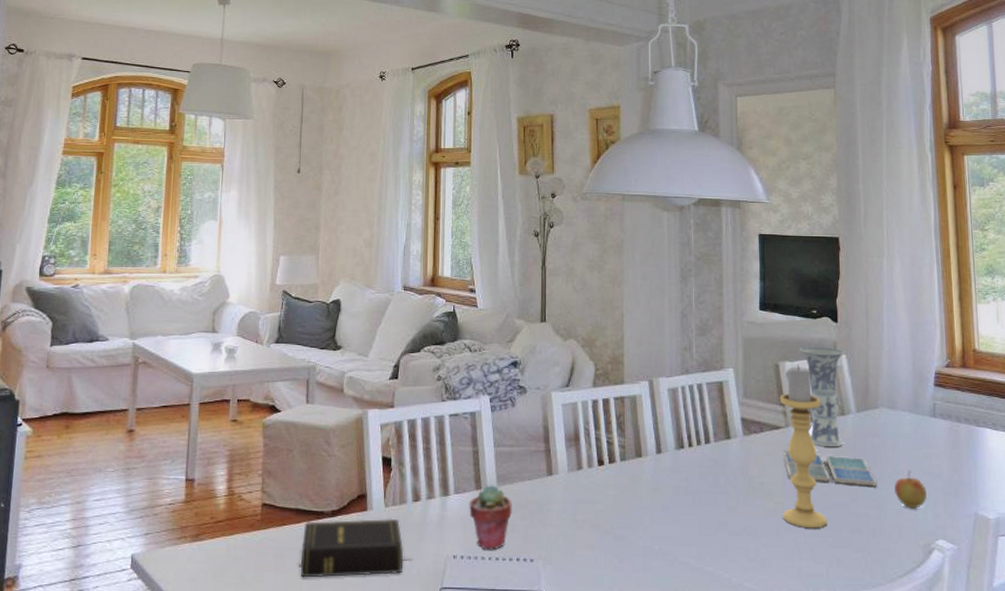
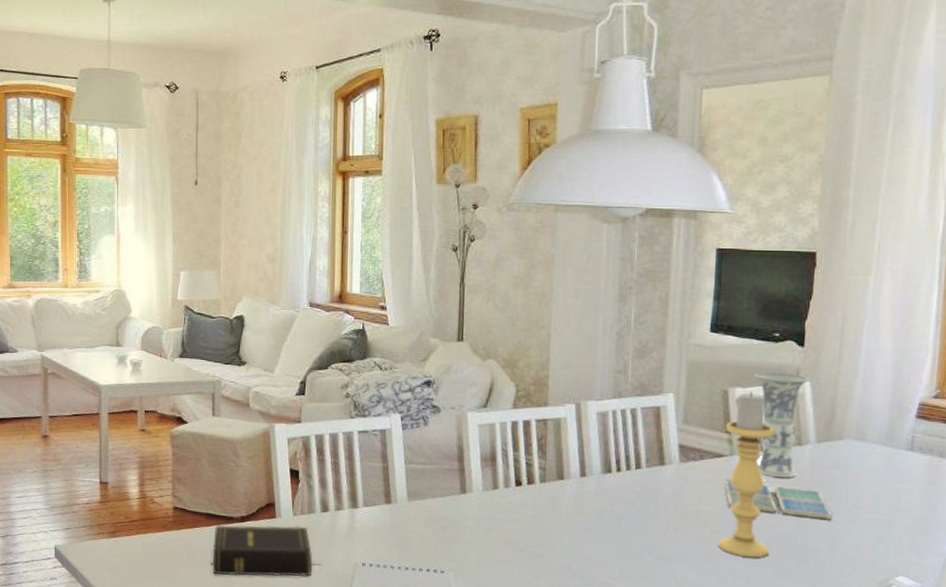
potted succulent: present [469,485,512,550] -> none [378,500,423,561]
apple: present [894,471,927,509] -> none [852,505,891,544]

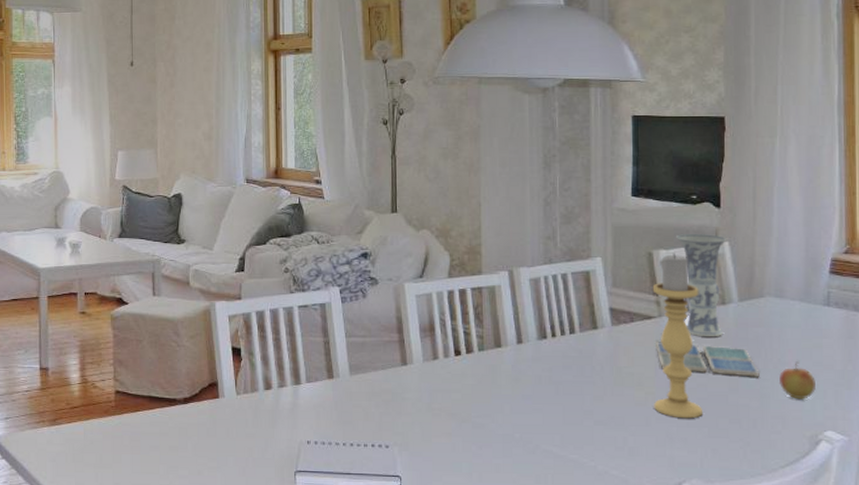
book: present [211,525,321,577] -> none [155,405,266,460]
apple: none [852,505,891,544] -> present [779,361,816,400]

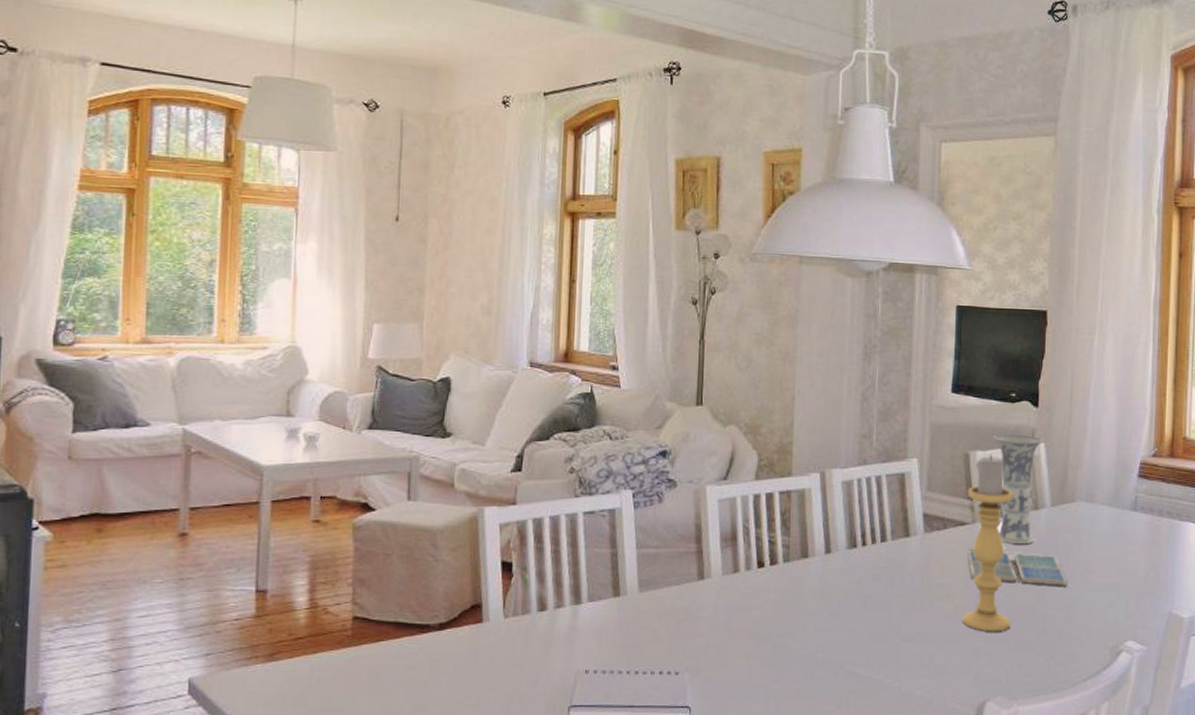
apple: present [779,361,816,400] -> none [1086,569,1120,609]

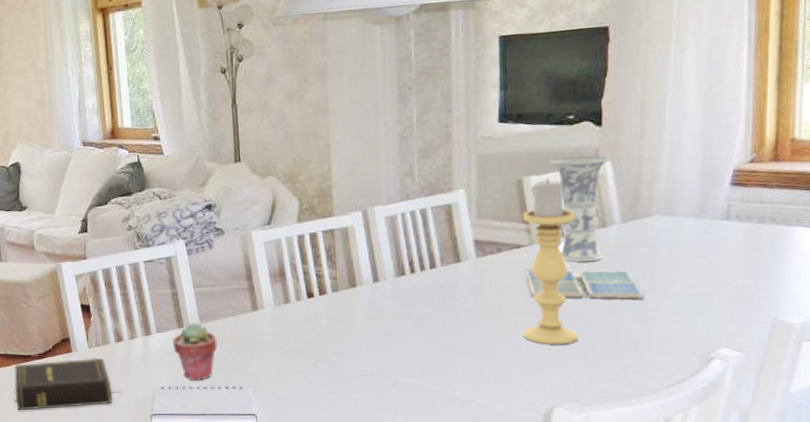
book: none [399,630,536,700] -> present [14,357,121,411]
potted succulent: none [605,591,656,663] -> present [172,323,218,381]

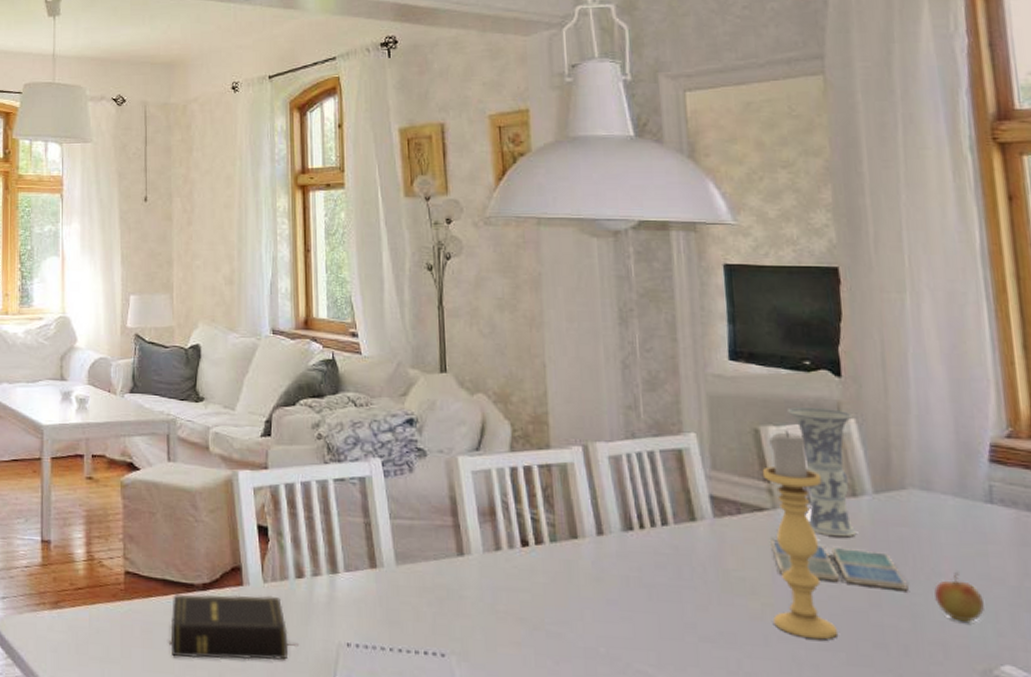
potted succulent: present [172,323,218,381] -> none [363,563,416,640]
apple: none [667,280,709,319] -> present [934,572,984,622]

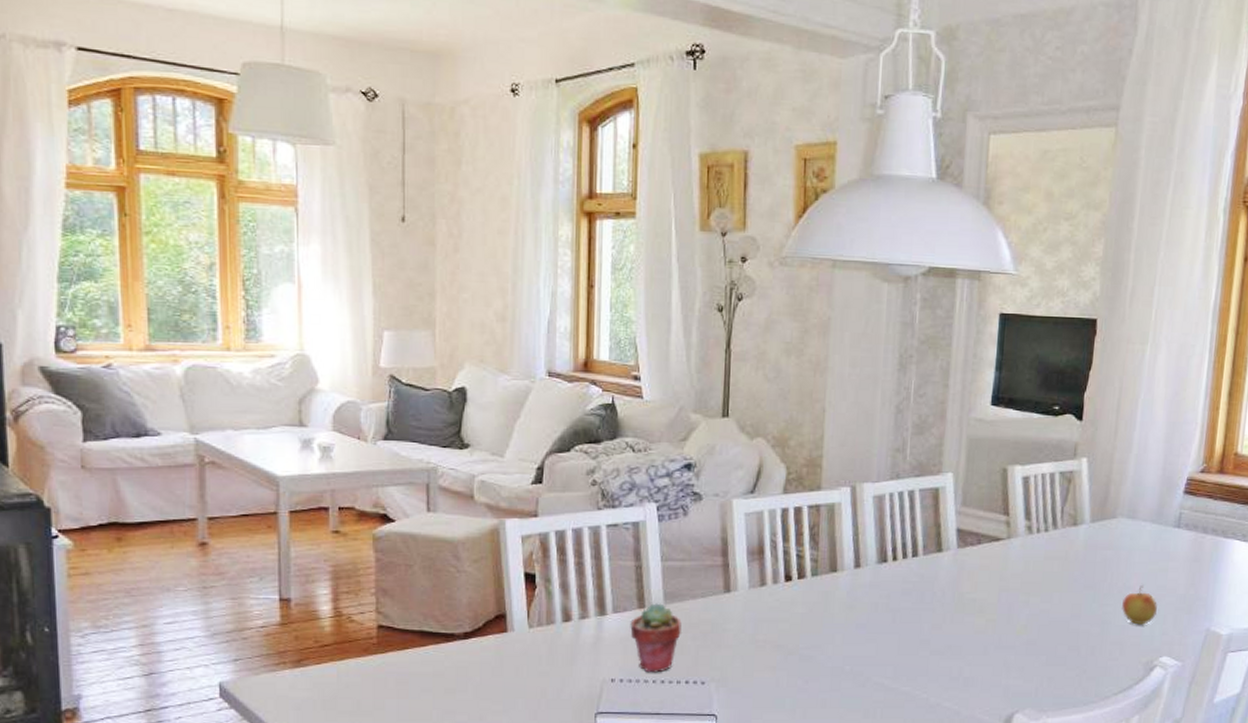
book: present [169,594,298,660] -> none [427,640,562,705]
potted succulent: none [363,563,416,640] -> present [630,603,682,673]
candle holder: present [762,430,837,640] -> none [994,469,1052,647]
drink coaster: present [771,540,909,591] -> none [1001,565,1104,602]
vase: present [788,407,857,537] -> none [1034,449,1086,561]

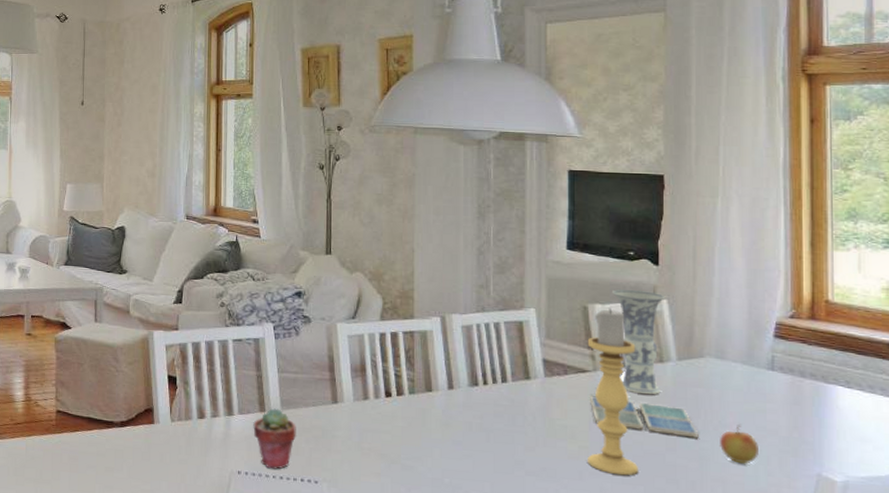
candle holder: none [994,469,1052,647] -> present [587,308,638,476]
drink coaster: none [1001,565,1104,602] -> present [590,396,699,438]
vase: none [1034,449,1086,561] -> present [613,289,666,395]

